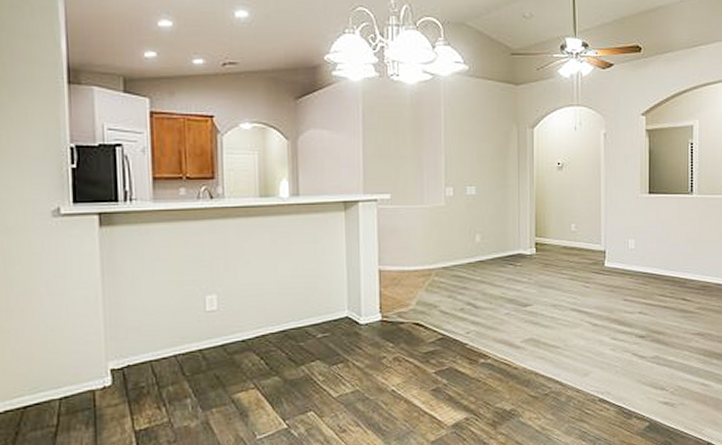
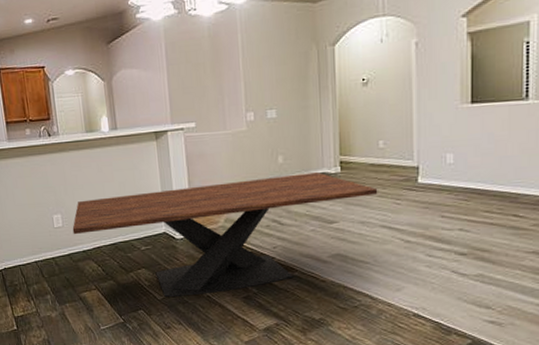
dining table: none [230,252,569,395] -> present [72,171,378,298]

